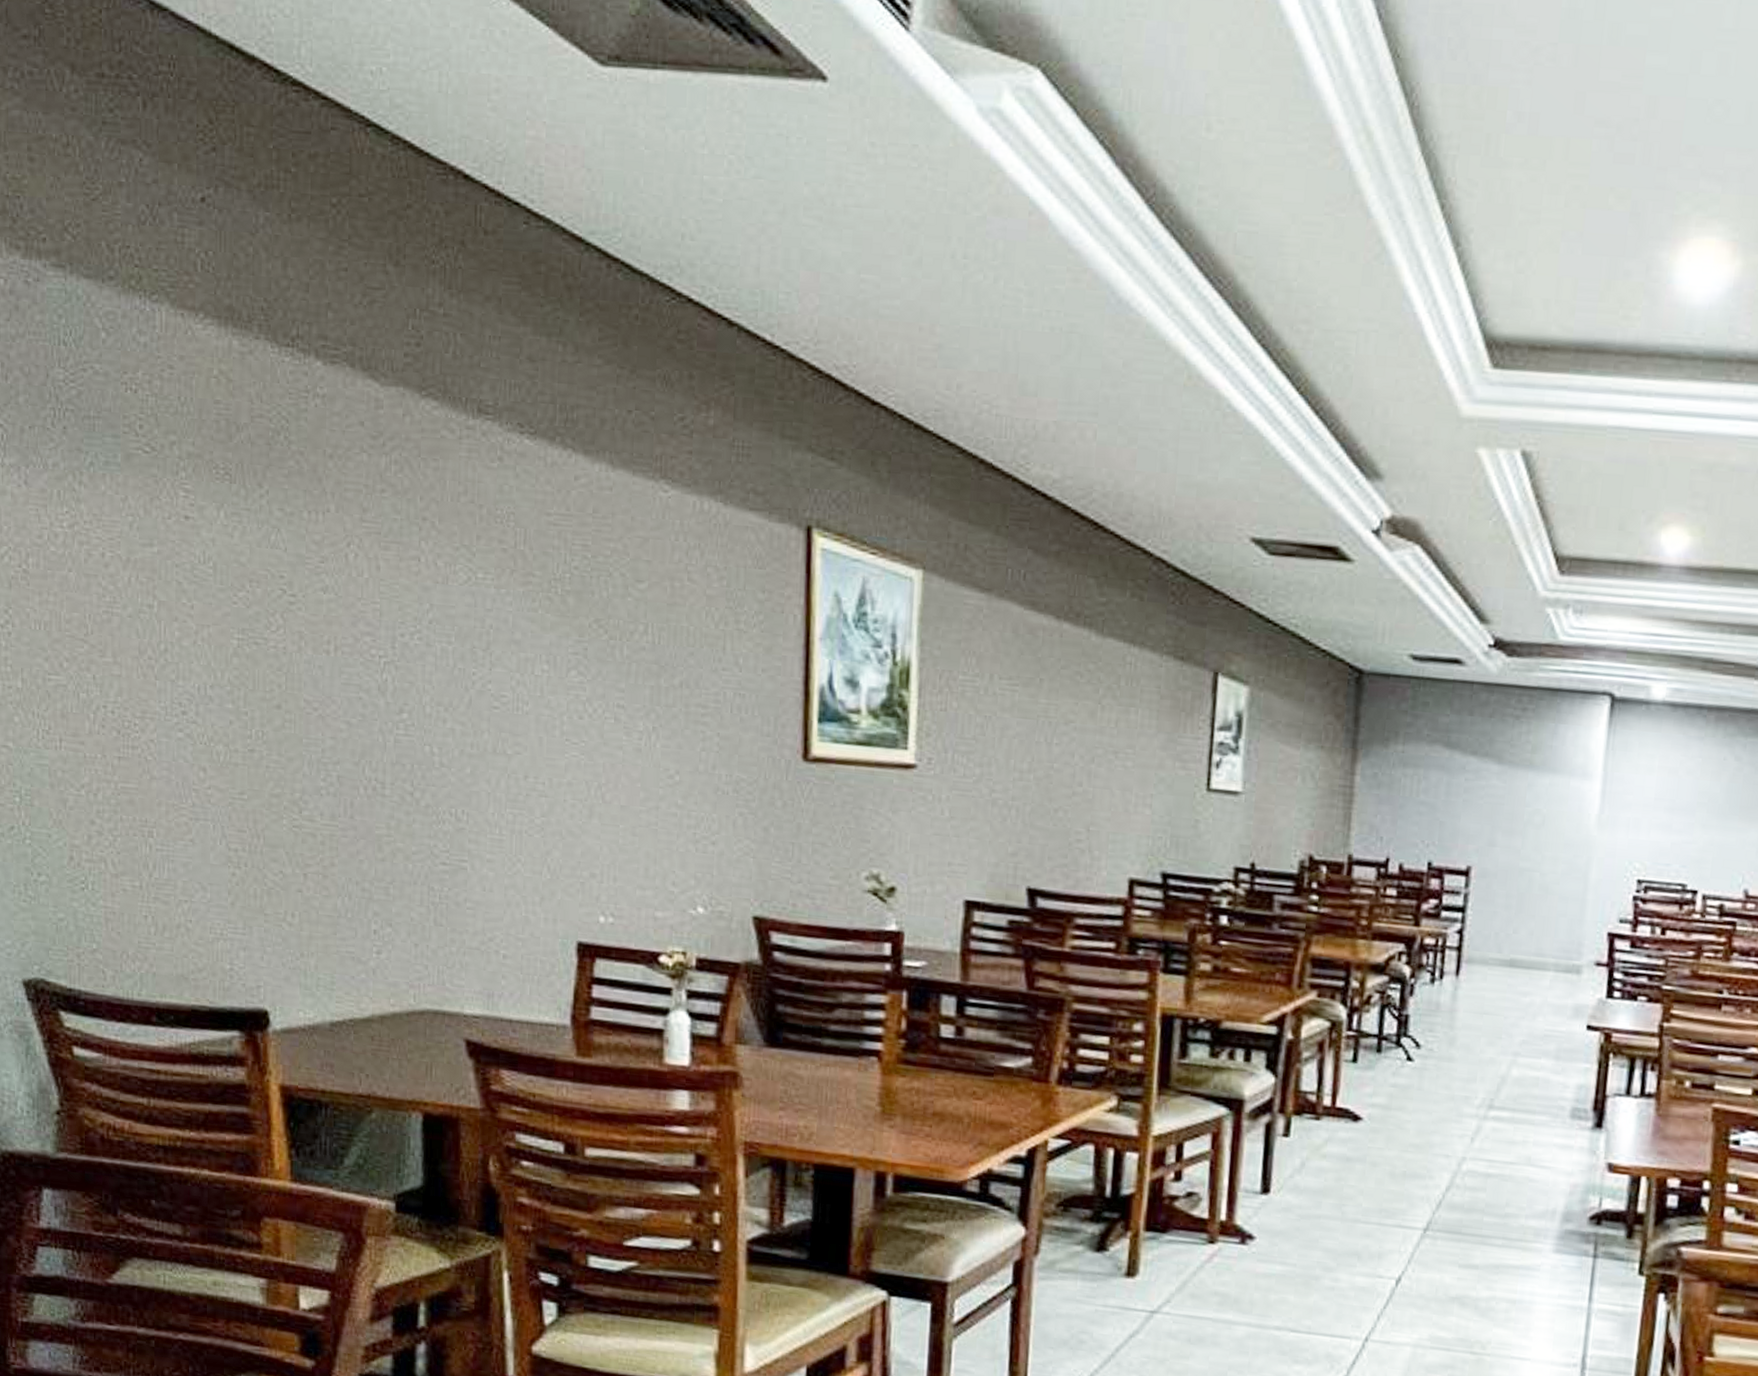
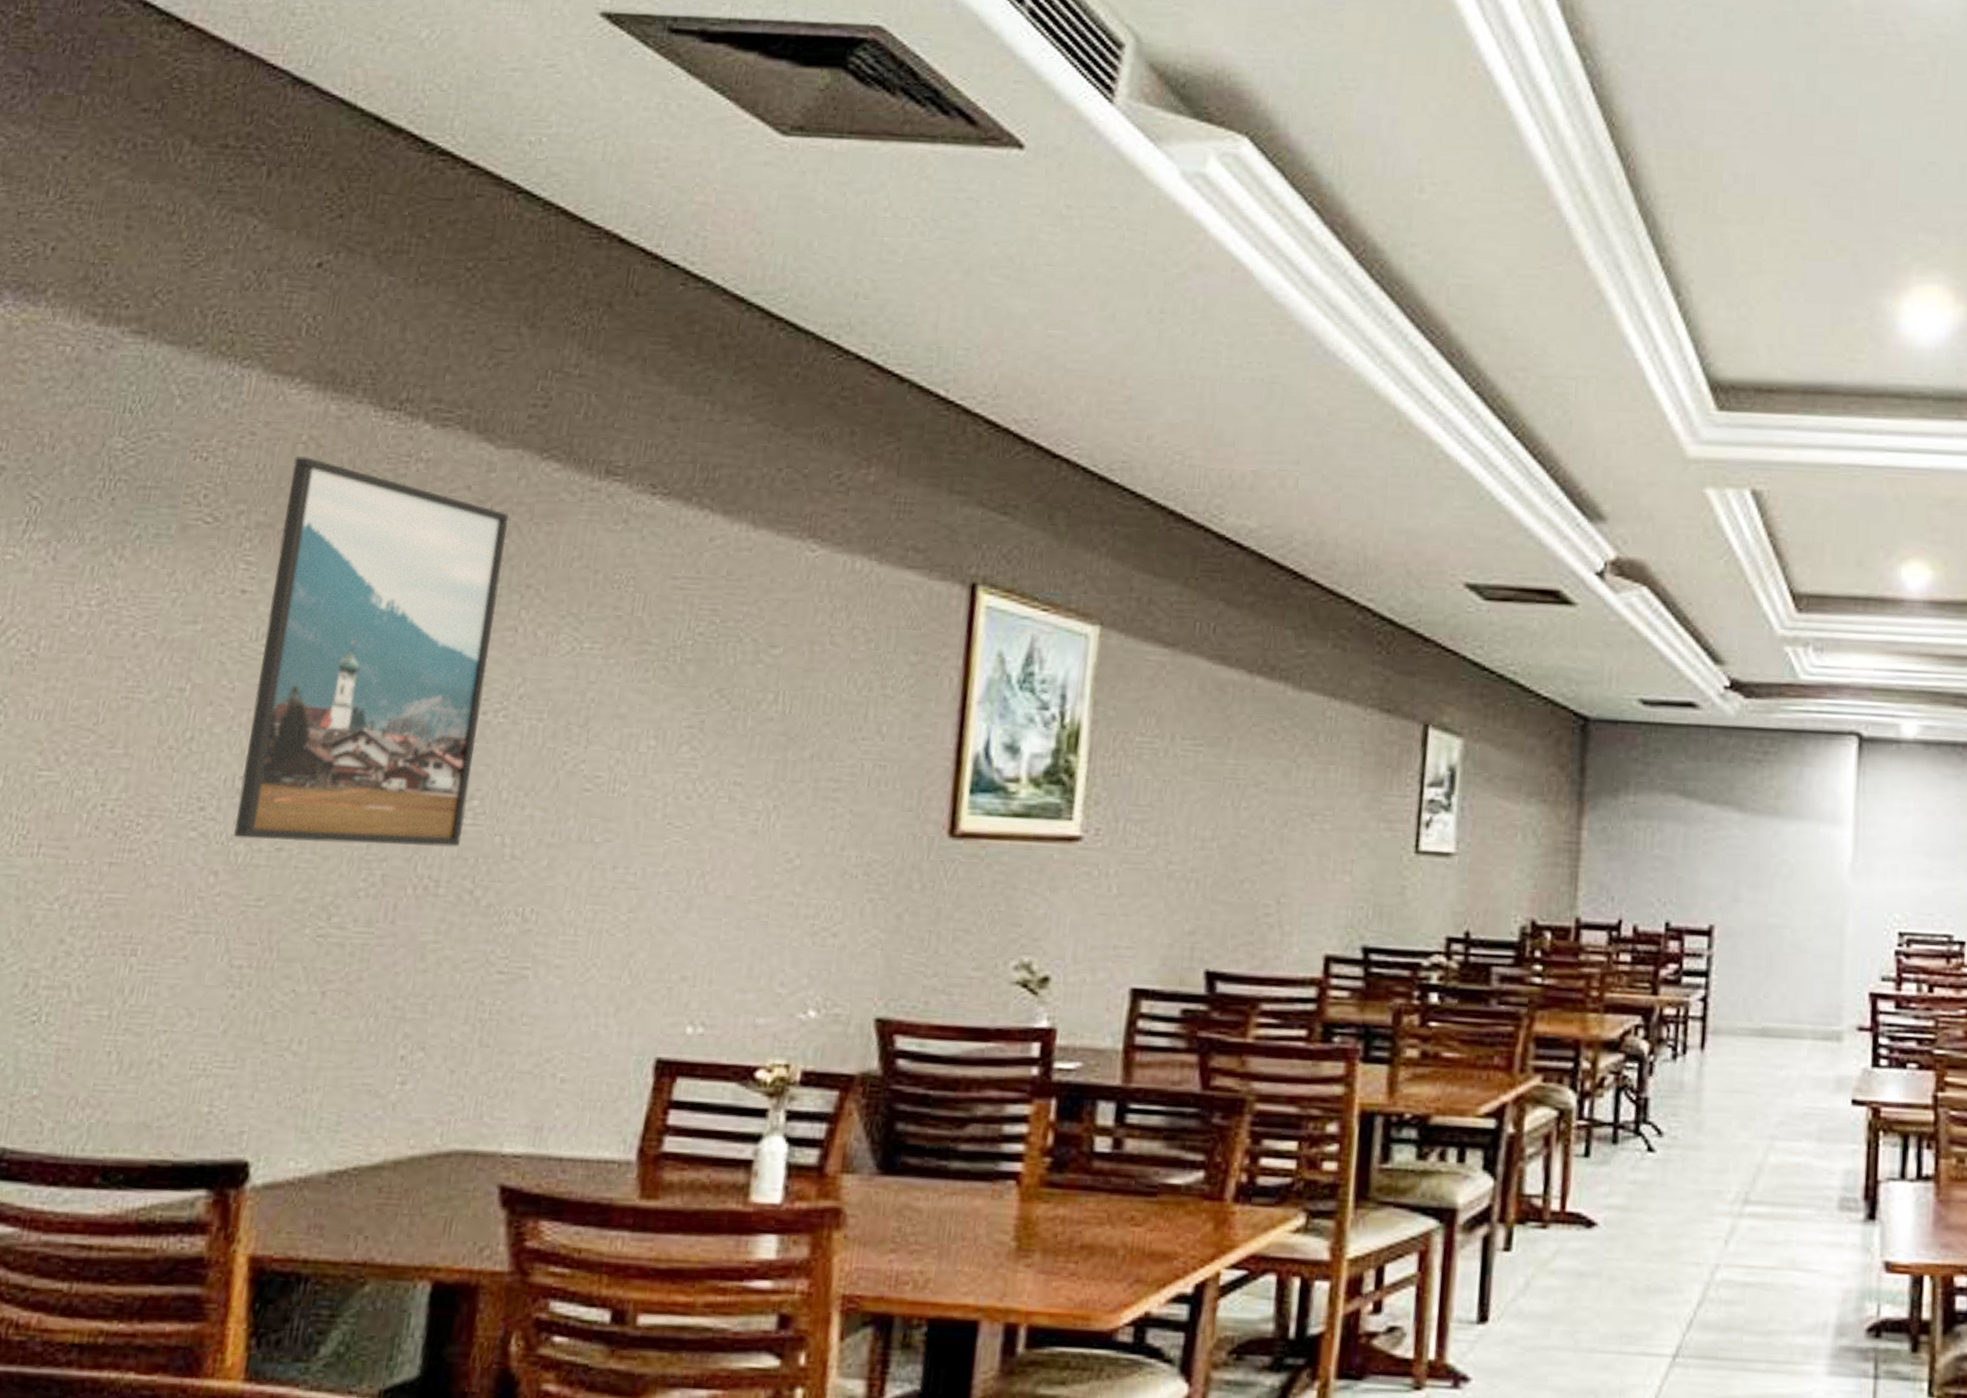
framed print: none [210,390,400,754] -> present [234,456,509,847]

